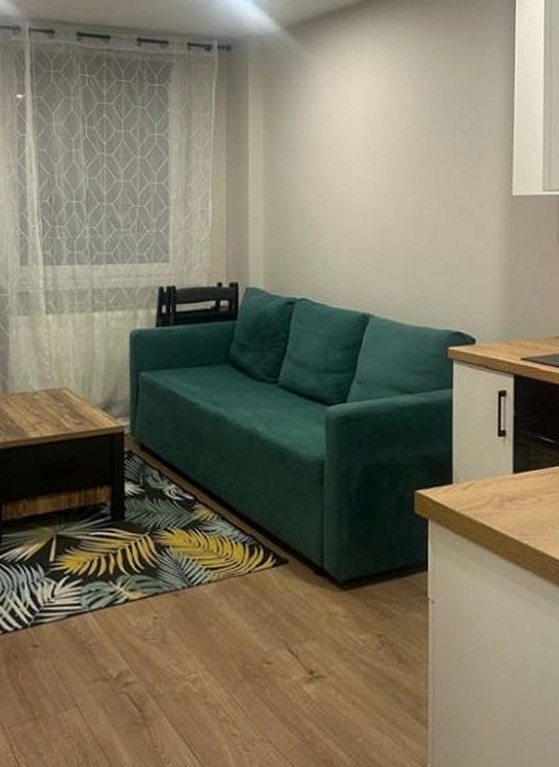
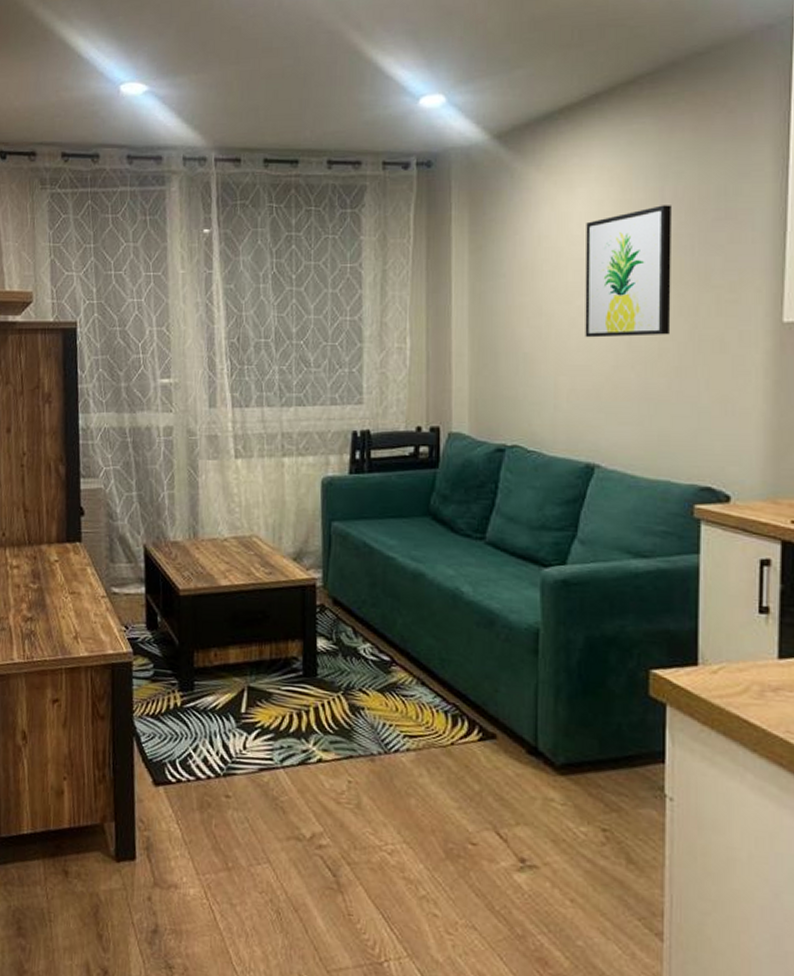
wall art: none [360,95,429,205] -> present [585,205,671,338]

